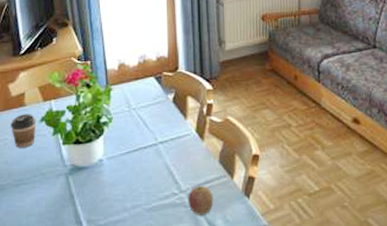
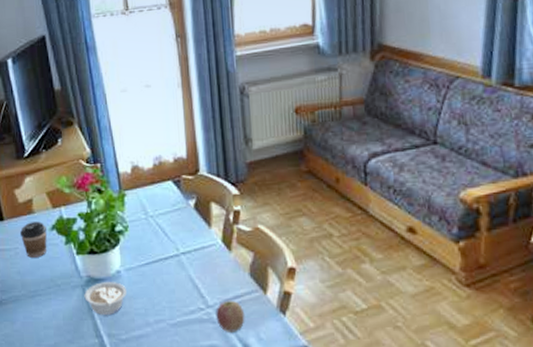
legume: none [67,170,108,202] -> present [84,282,128,315]

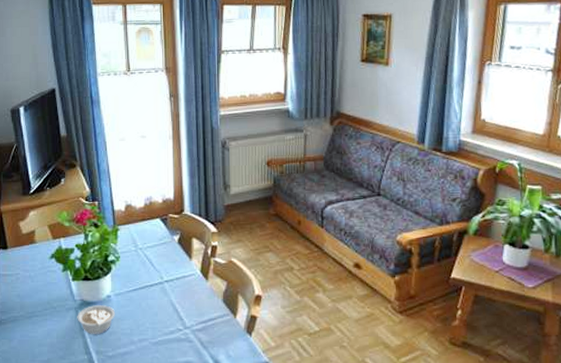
coffee cup: present [19,221,47,258] -> none [21,251,46,283]
apple: present [216,300,245,332] -> none [192,322,217,350]

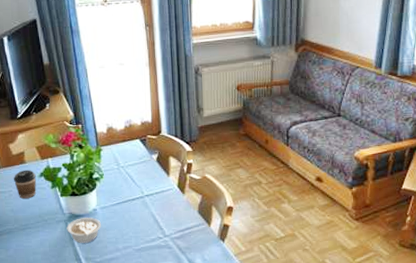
coffee cup: none [21,251,46,283] -> present [13,170,37,199]

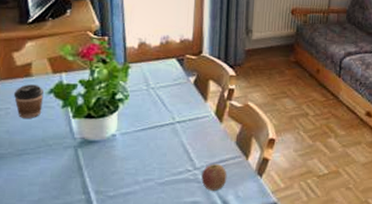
legume: present [66,217,102,243] -> none [76,144,121,174]
apple: none [171,231,194,255] -> present [201,163,227,191]

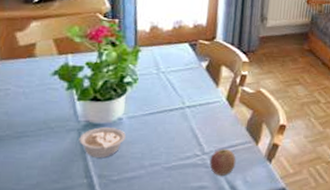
coffee cup: present [13,84,44,118] -> none [14,65,47,100]
legume: none [76,144,121,174] -> present [79,127,127,157]

